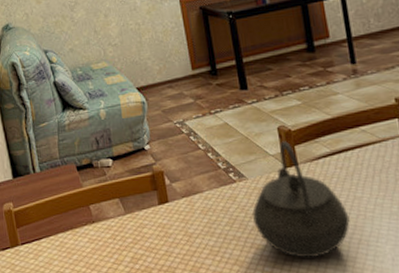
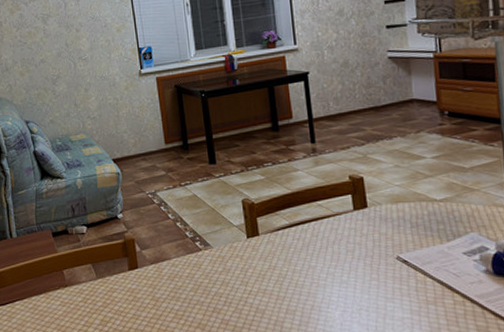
kettle: present [251,141,350,258] -> none [215,213,304,323]

